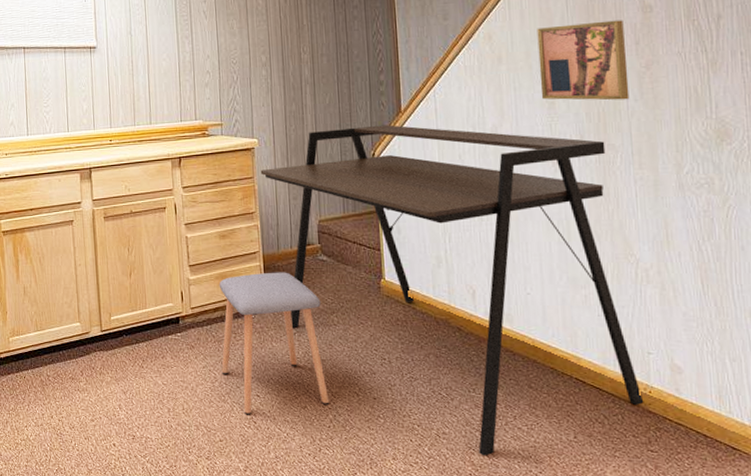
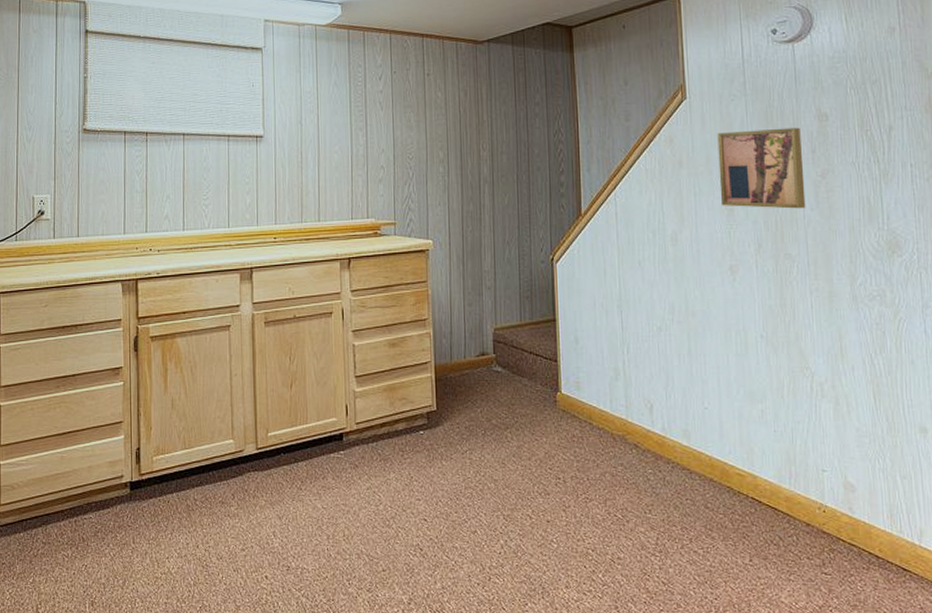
stool: present [219,272,330,415] -> none [387,384,501,541]
desk: present [260,125,644,456] -> none [434,228,819,582]

